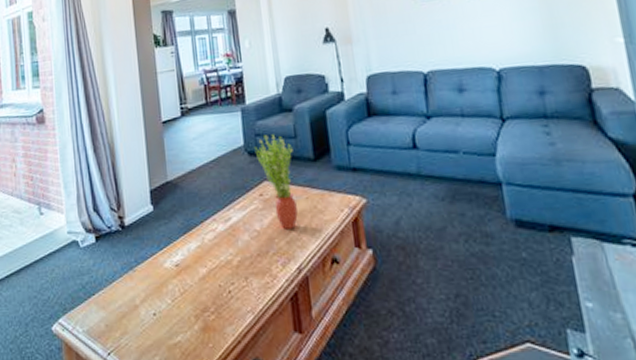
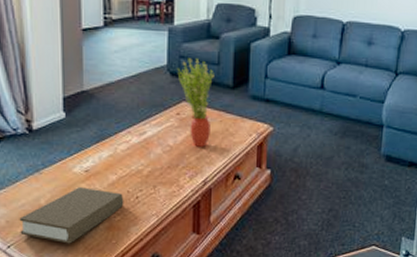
book: none [117,283,217,349] -> present [19,187,124,244]

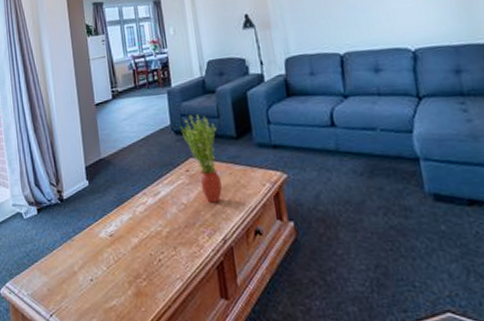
book: present [19,187,124,244] -> none [58,252,149,312]

